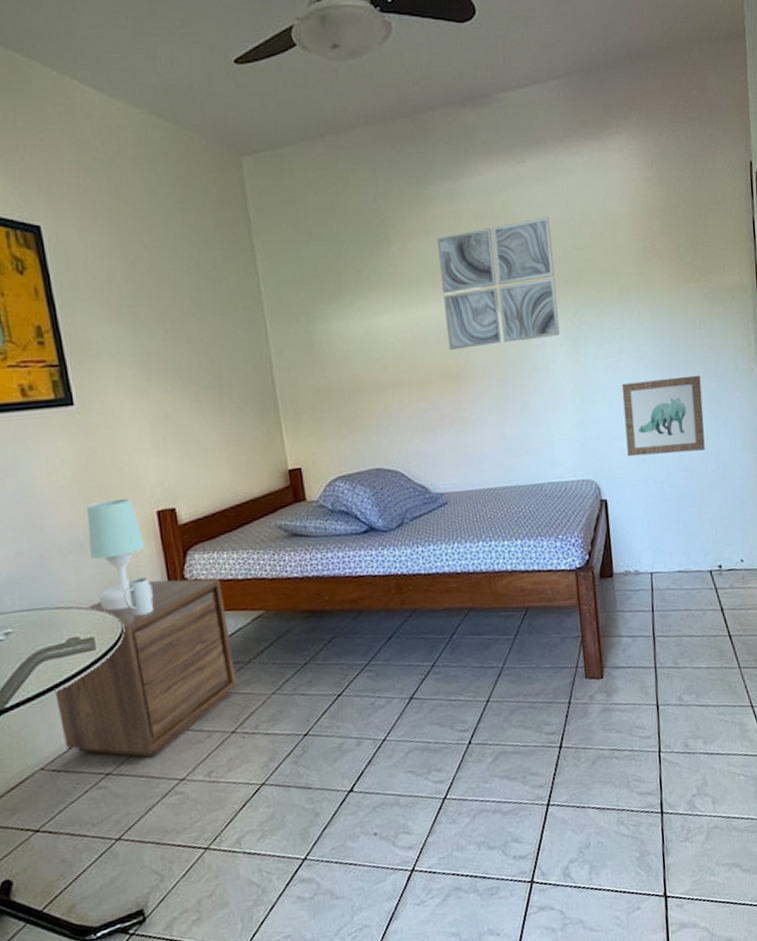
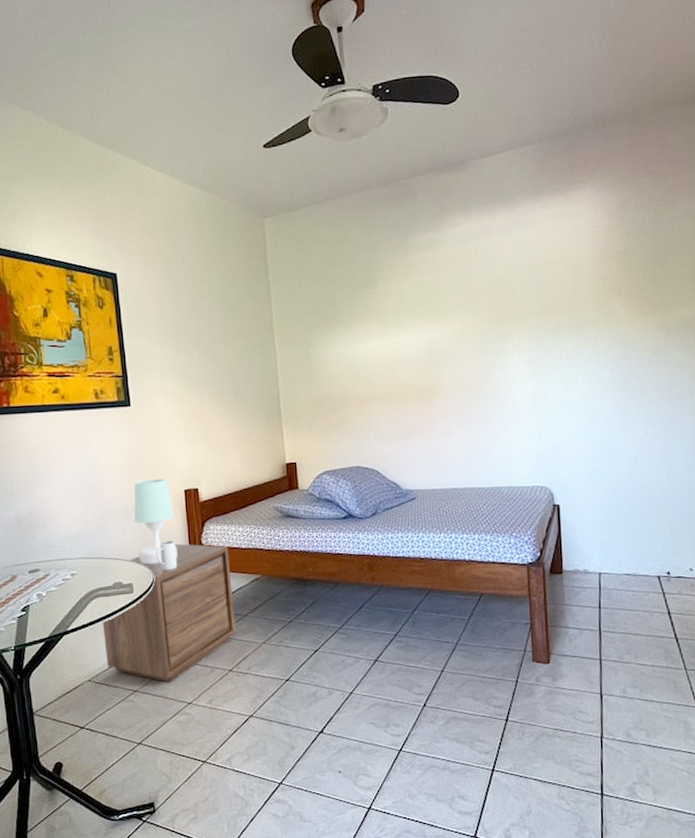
wall art: present [436,216,560,350] -> none [417,260,522,371]
wall art: present [621,375,705,457] -> none [577,398,657,468]

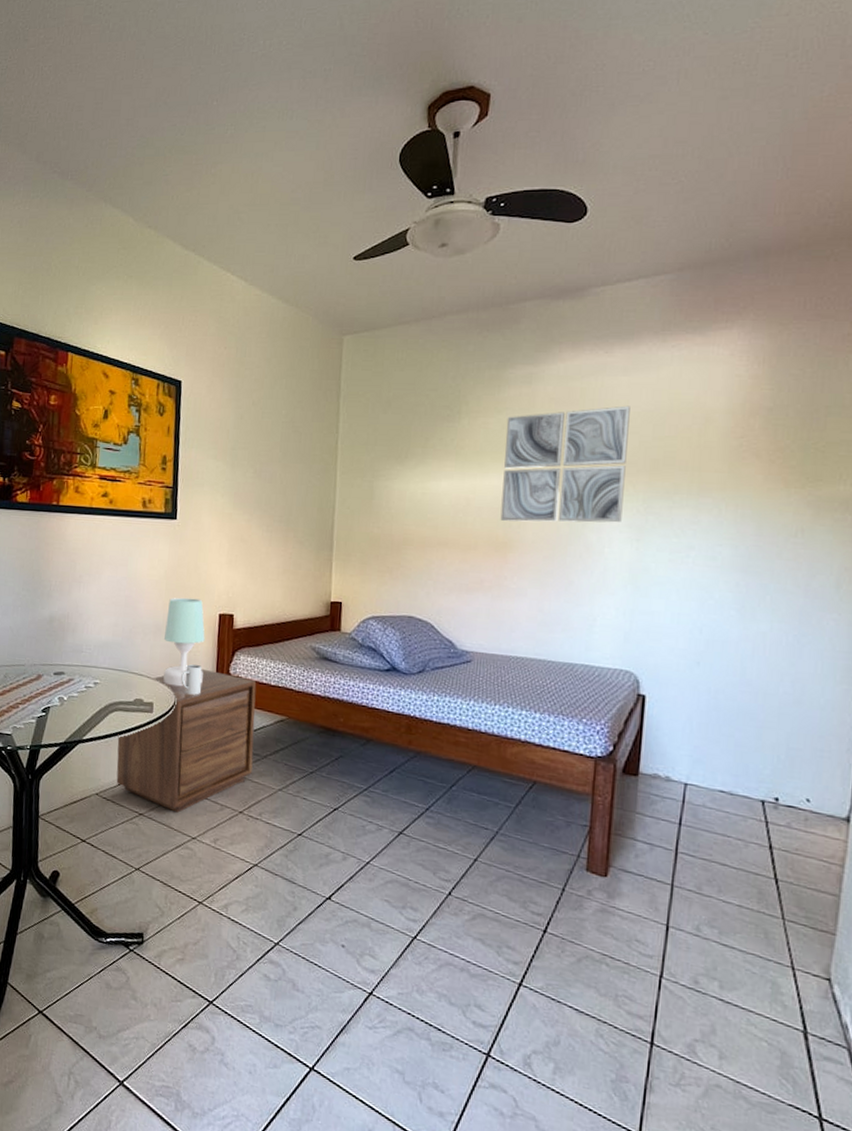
wall art: none [417,260,522,371] -> present [500,405,630,523]

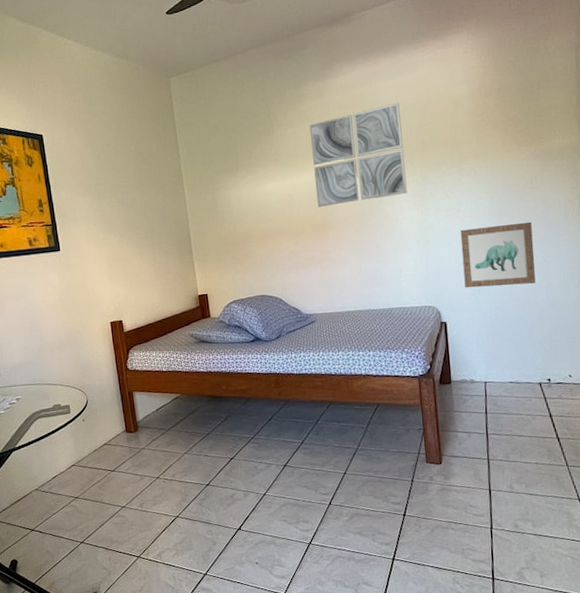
nightstand: present [116,668,257,813] -> none [45,369,161,490]
table lamp: present [163,597,205,687] -> none [67,313,107,388]
mug: present [180,664,202,695] -> none [87,367,107,393]
wall art: none [679,581,787,668] -> present [460,221,536,288]

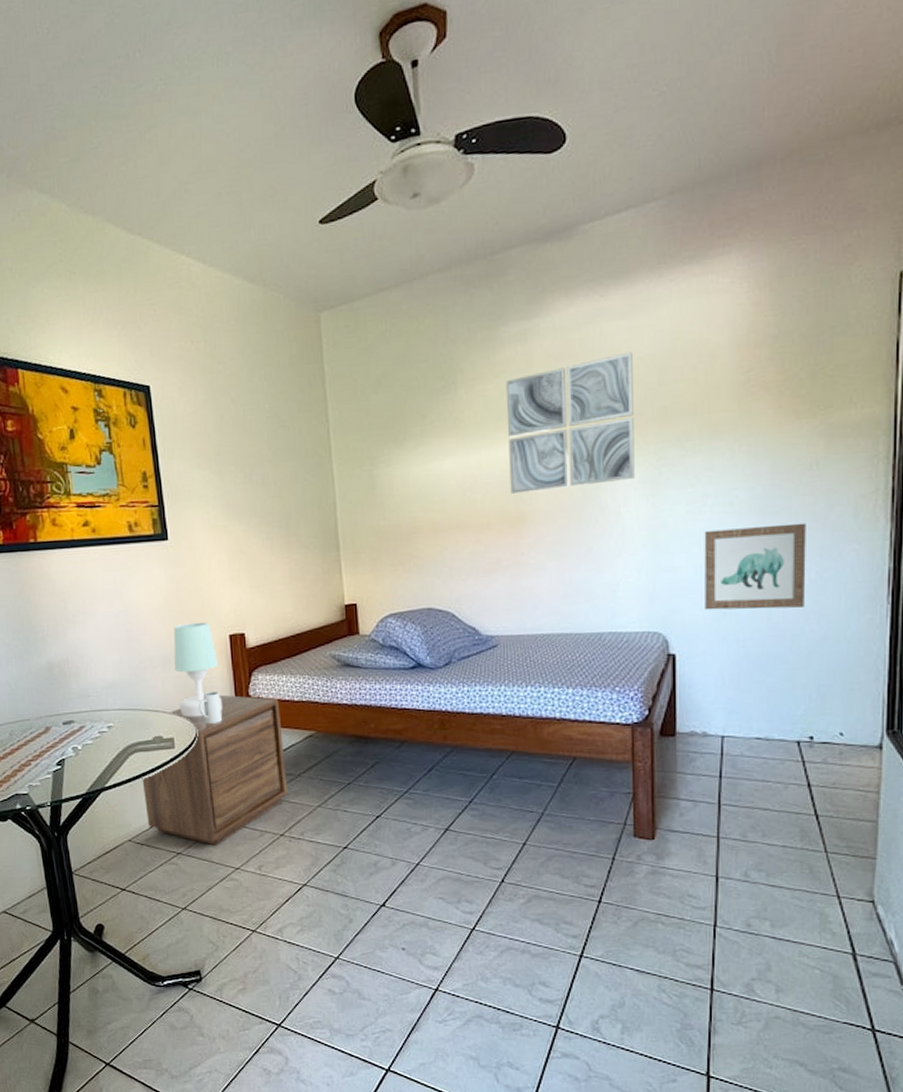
nightstand: none [45,369,161,490] -> present [142,694,288,846]
table lamp: none [67,313,107,388] -> present [173,622,222,718]
mug: none [87,367,107,393] -> present [198,692,222,724]

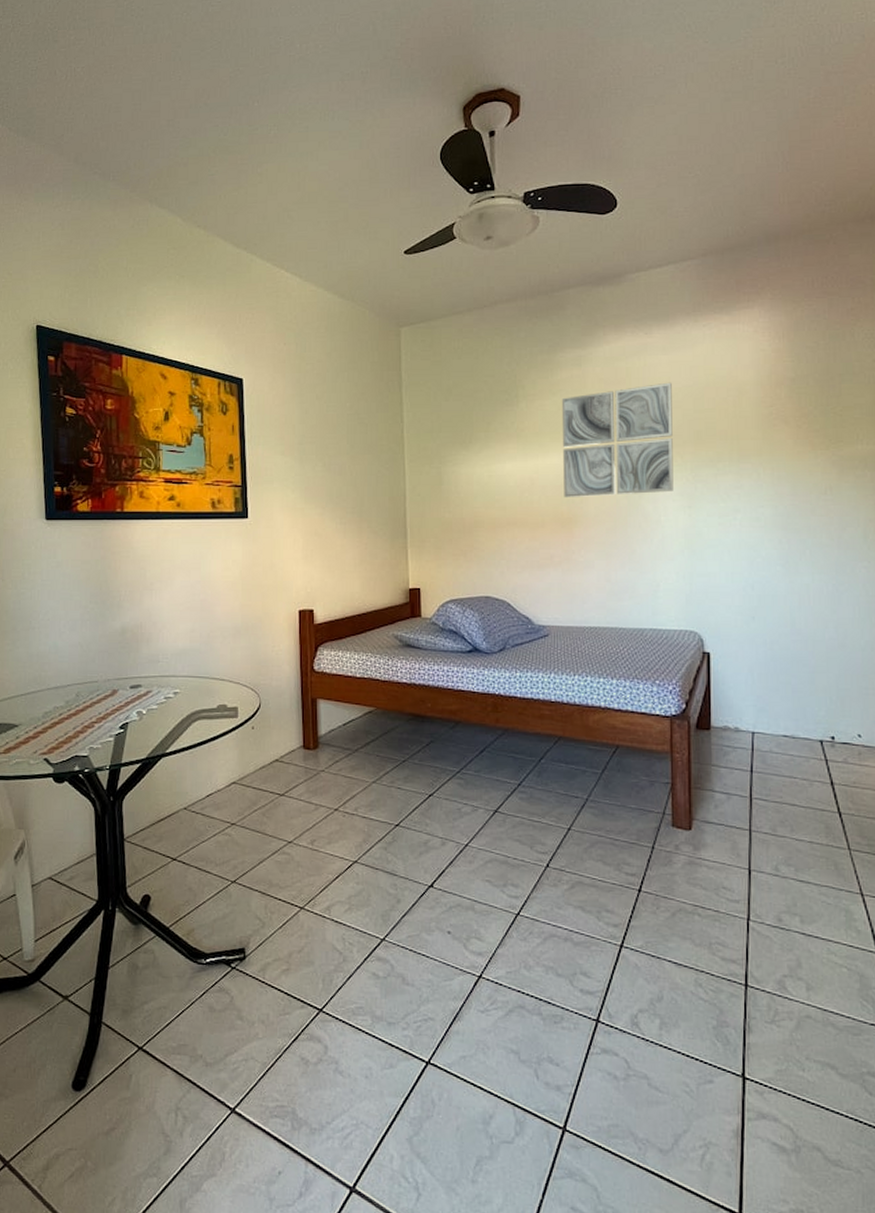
nightstand: present [142,694,288,846] -> none [203,667,344,818]
table lamp: present [173,622,222,718] -> none [244,596,287,688]
mug: present [198,692,222,724] -> none [263,664,286,695]
wall art: present [704,523,806,610] -> none [734,540,824,616]

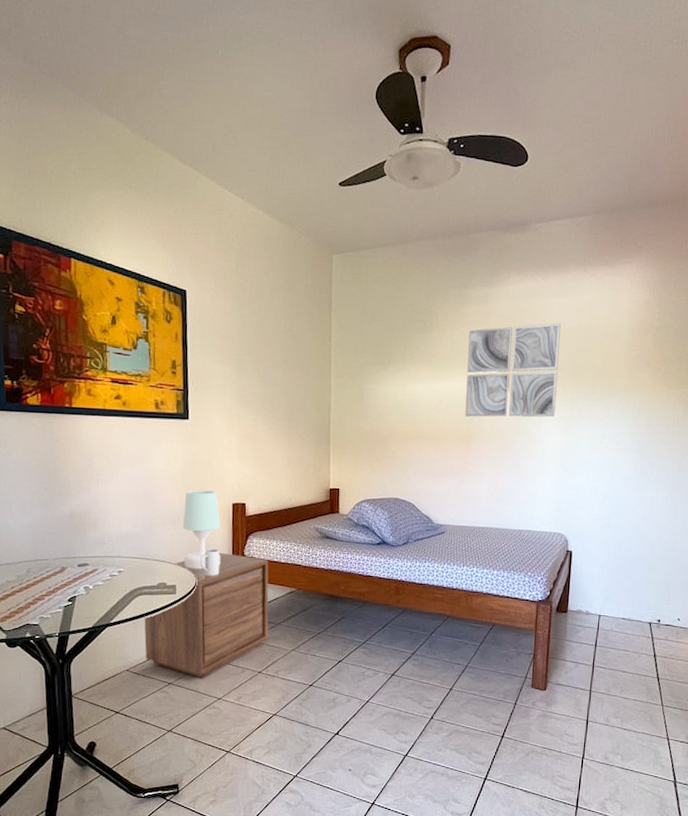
nightstand: none [203,667,344,818] -> present [144,552,269,679]
table lamp: none [244,596,287,688] -> present [183,490,221,570]
mug: none [263,664,286,695] -> present [199,549,220,576]

